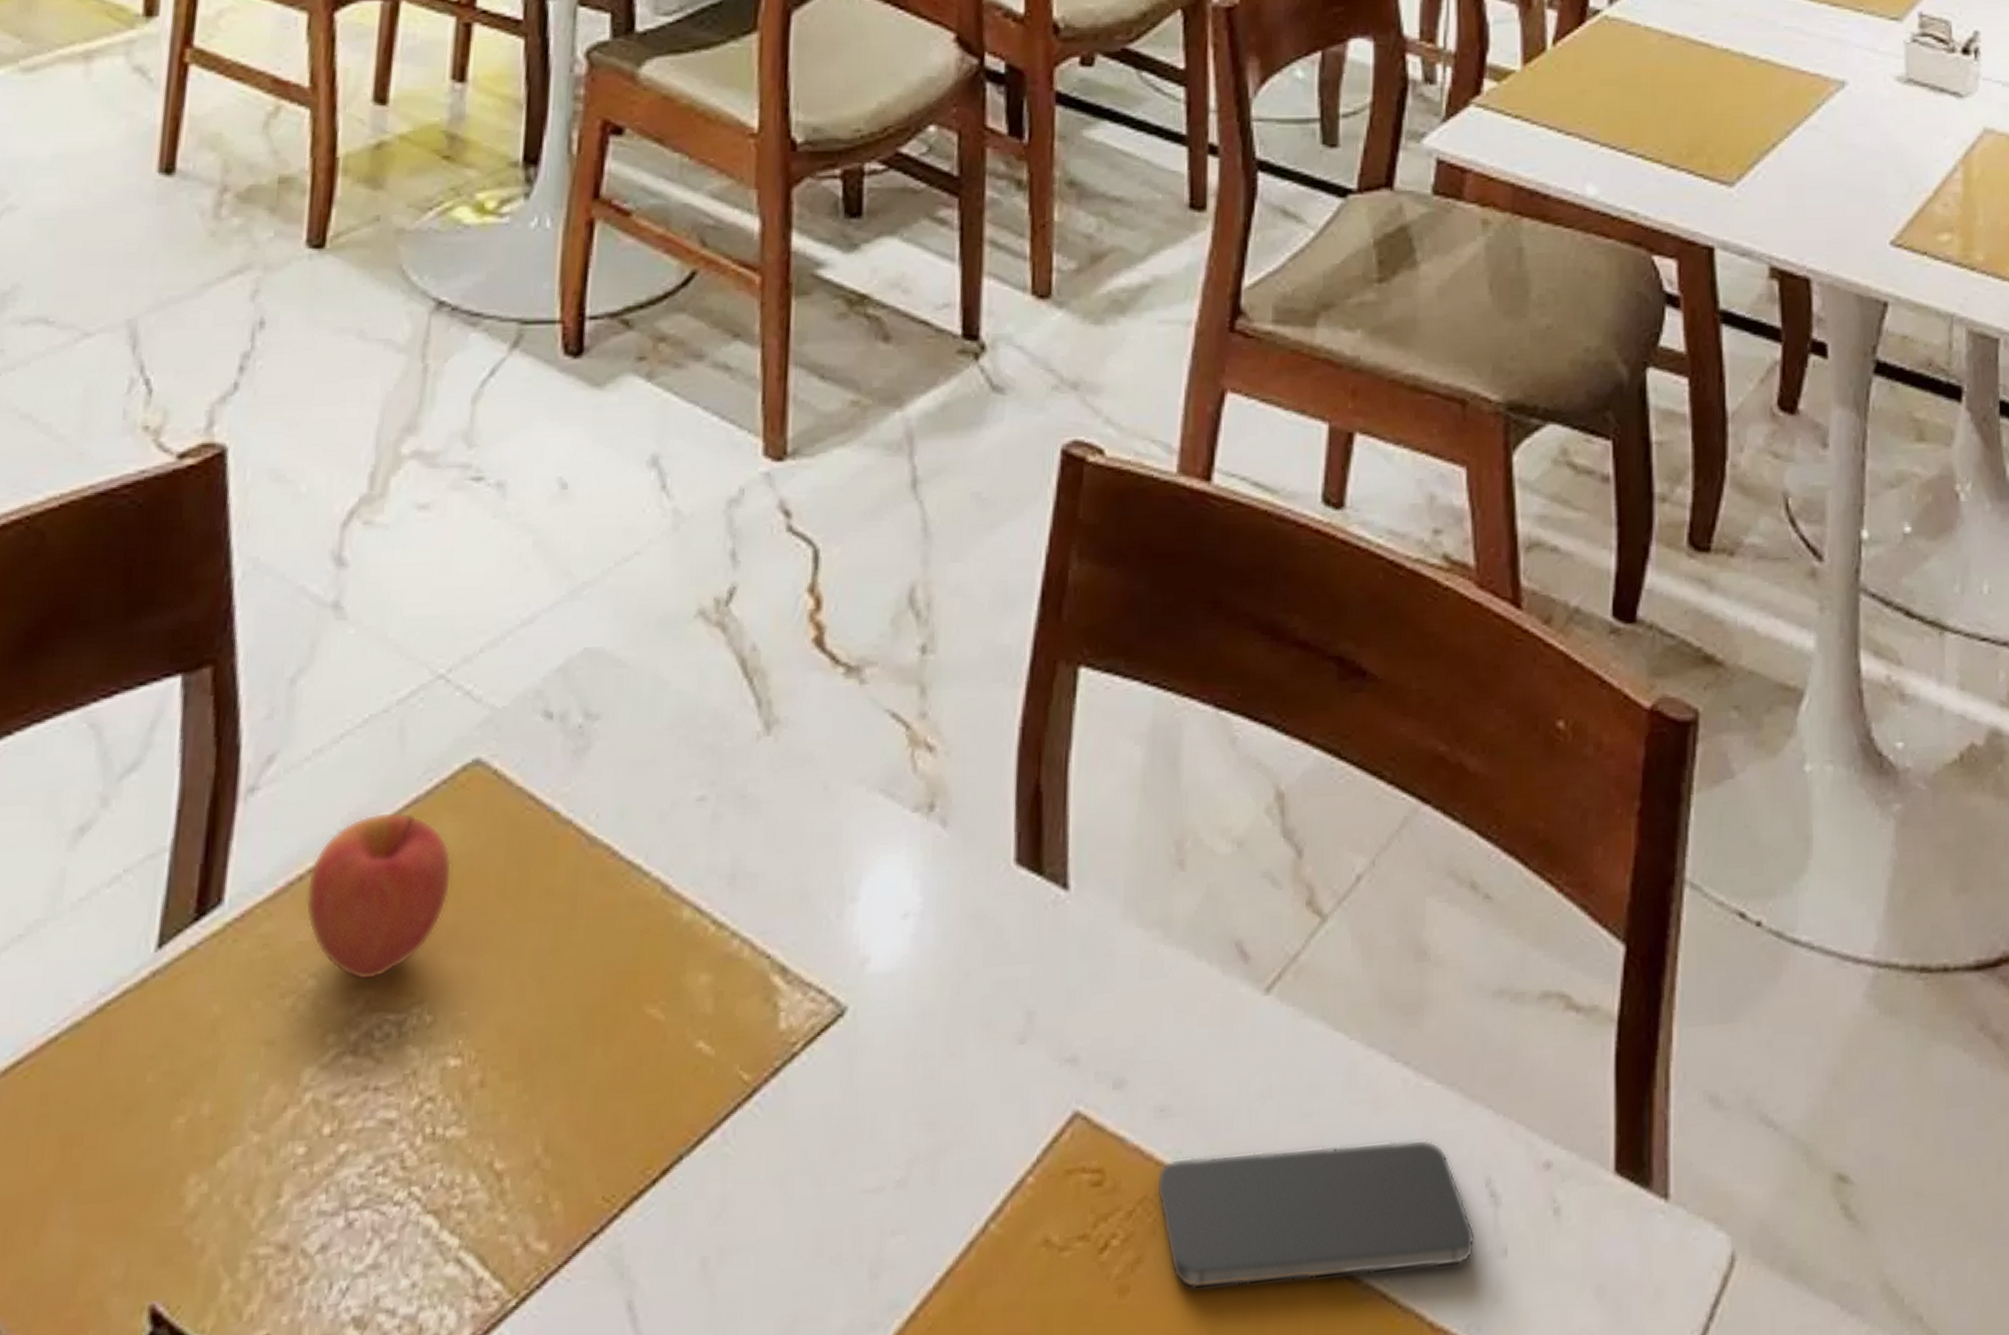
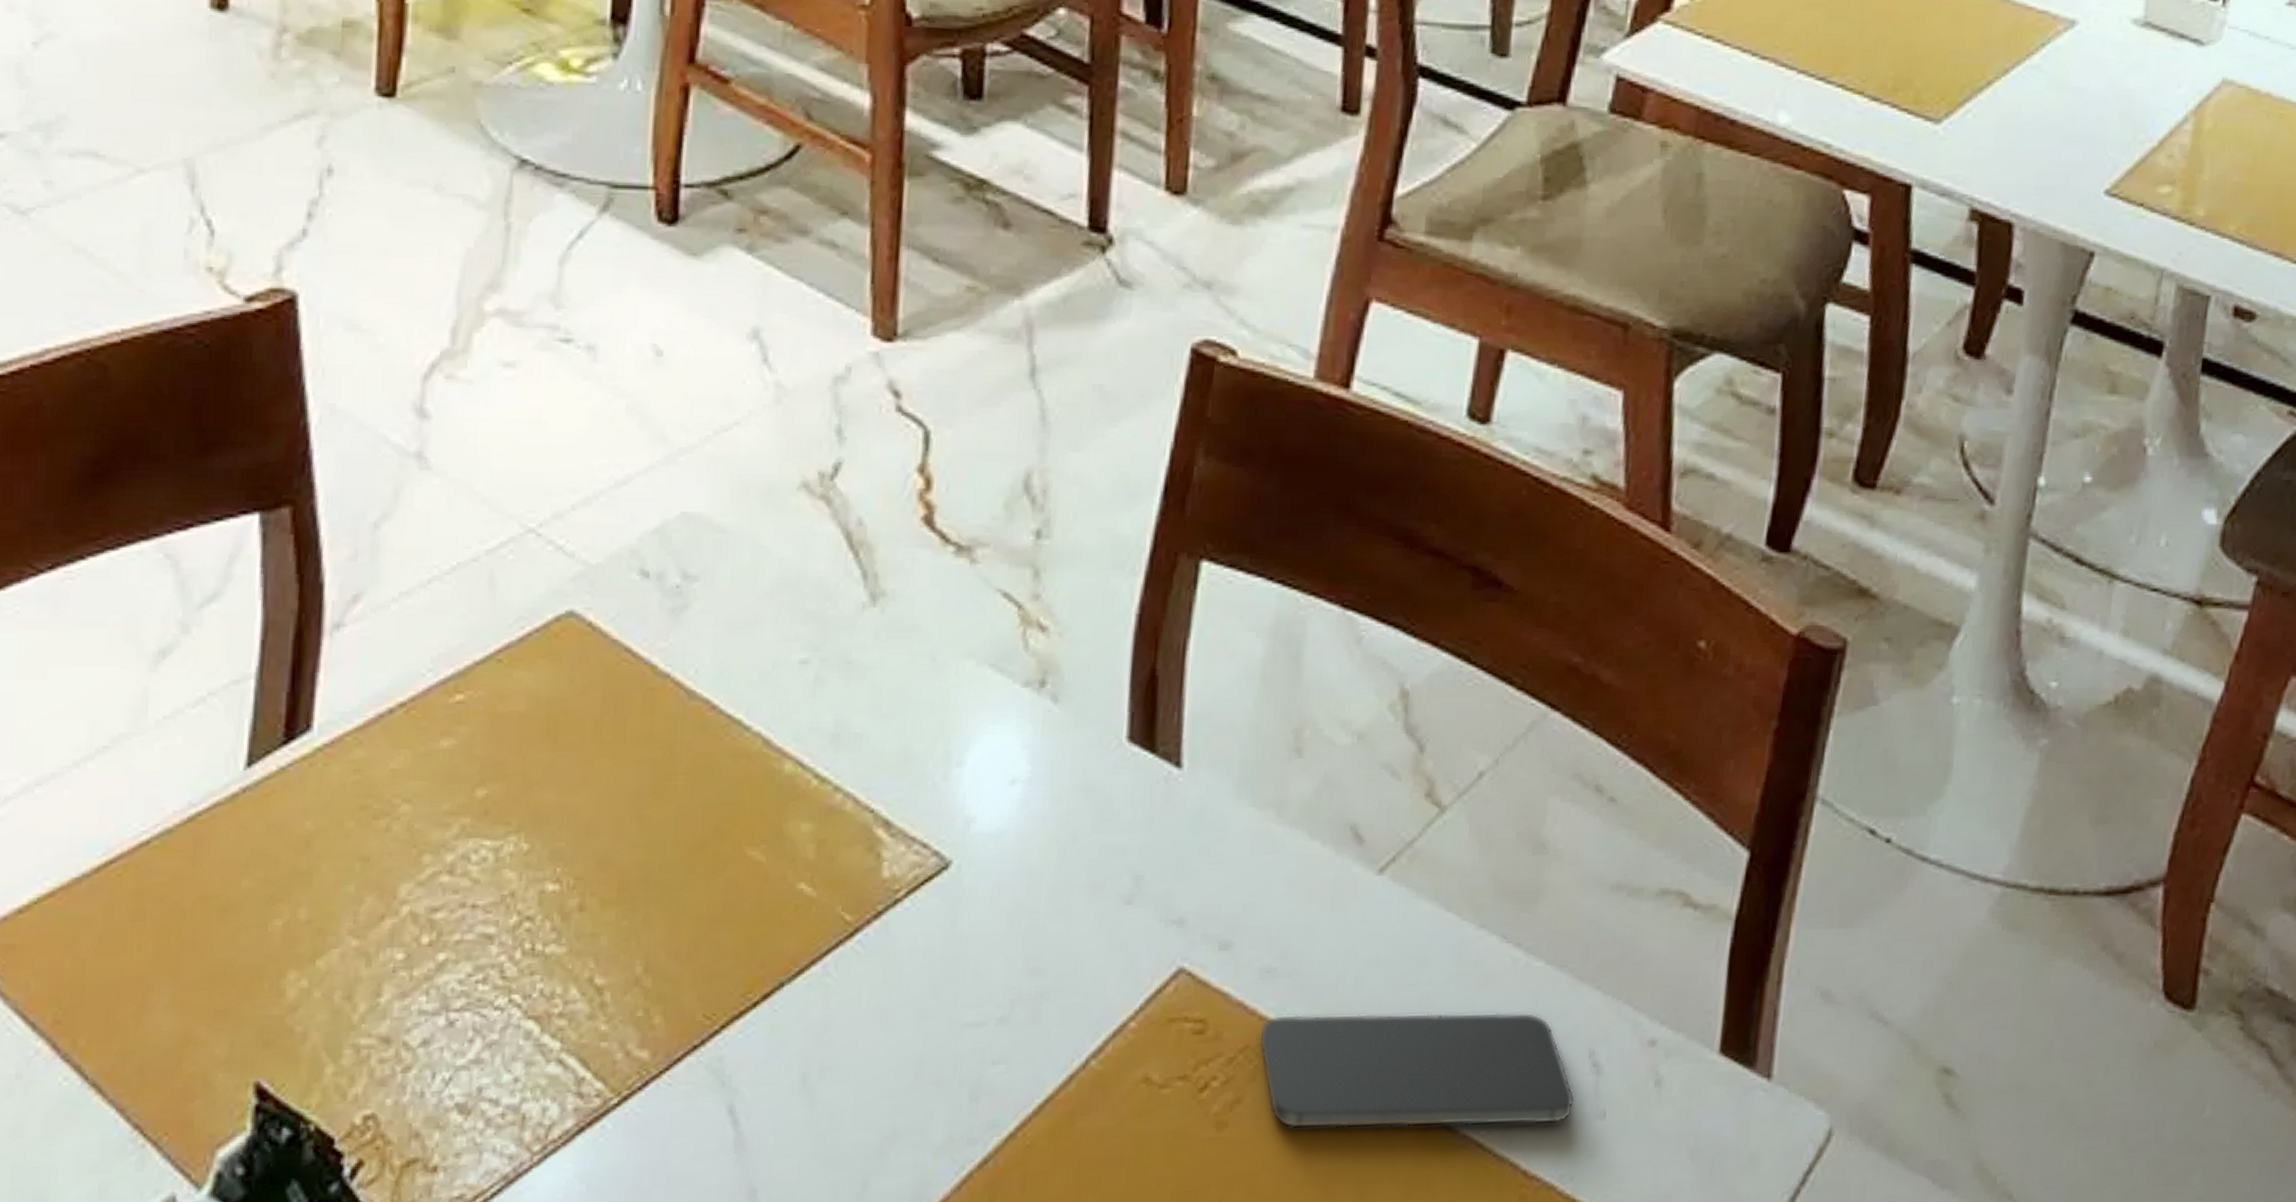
apple: present [305,812,453,980] -> none [396,656,547,808]

